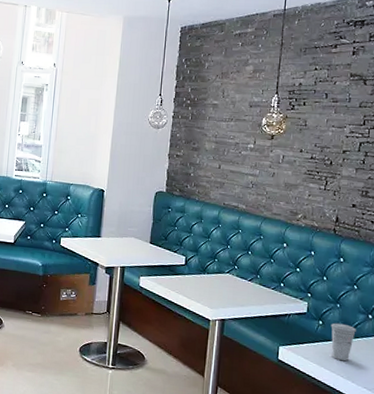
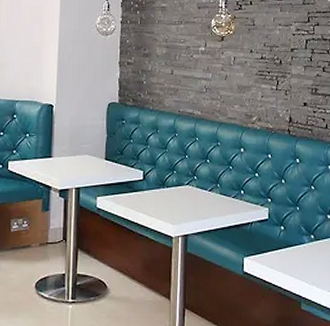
cup: present [331,322,356,361] -> none [292,226,317,266]

